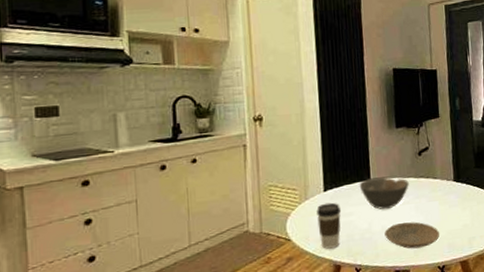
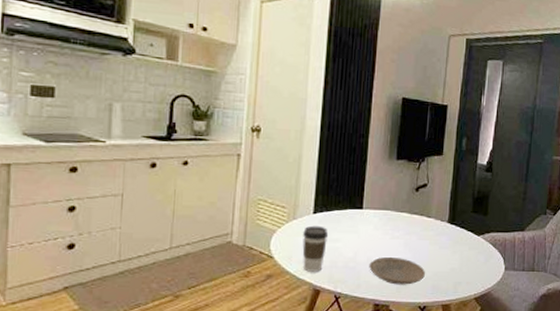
bowl: present [359,177,409,210] -> none [350,207,402,242]

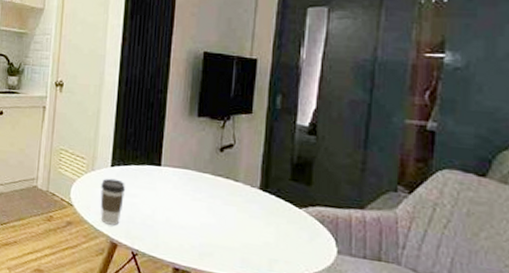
plate: present [369,256,426,285] -> none [168,218,234,253]

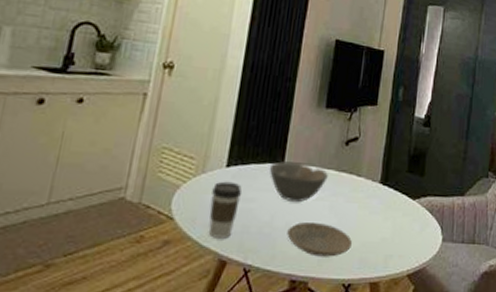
bowl: none [148,164,204,202] -> present [269,161,328,203]
plate: none [168,218,234,253] -> present [287,221,353,257]

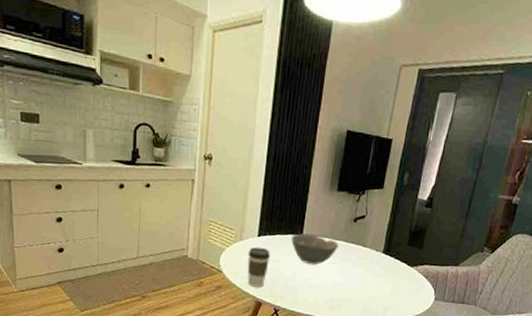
plate: present [287,221,353,257] -> none [306,279,358,305]

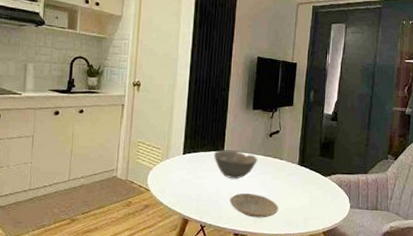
coffee cup: present [247,247,271,287] -> none [173,164,196,204]
plate: none [306,279,358,305] -> present [230,193,279,218]

